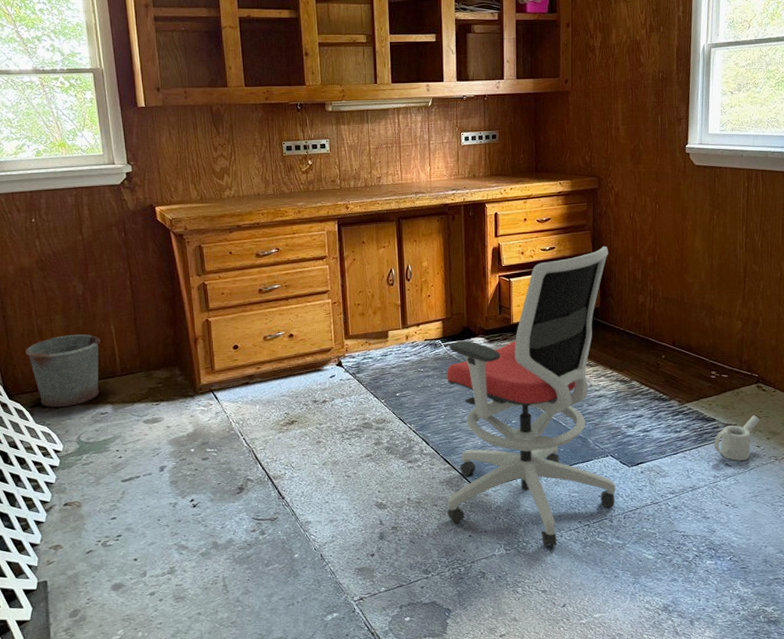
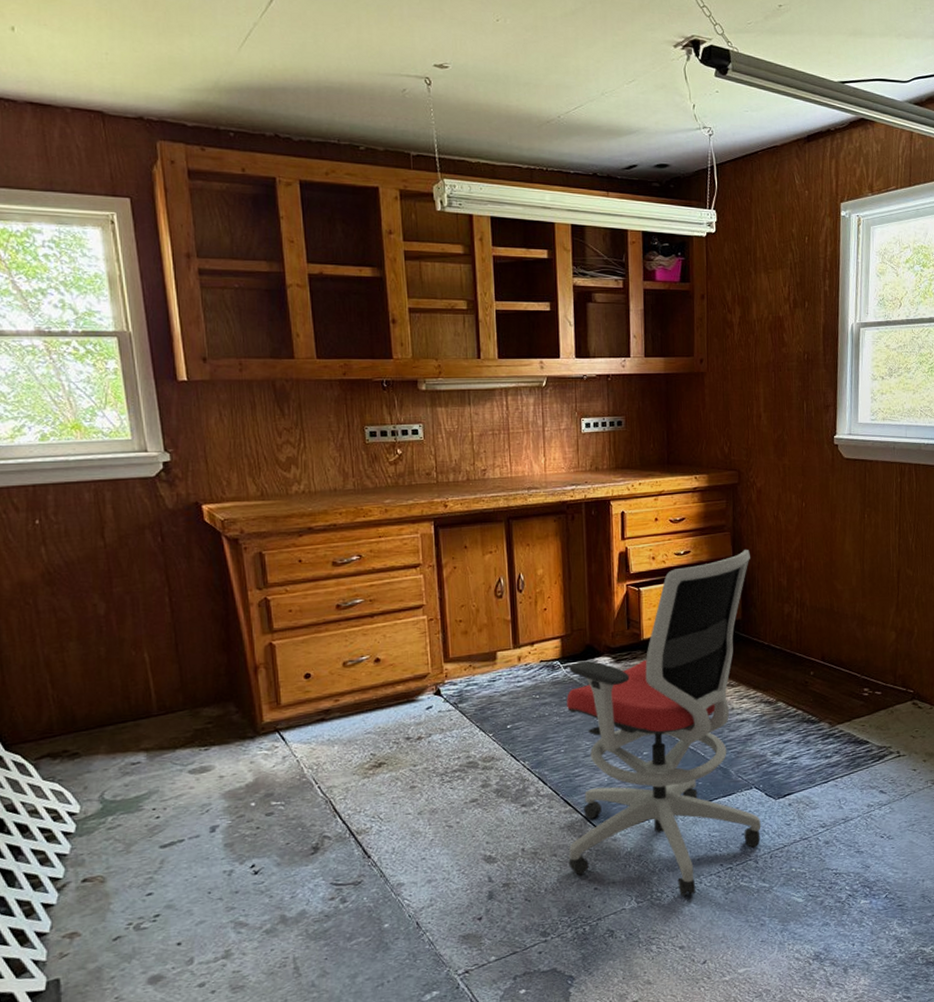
bucket: present [25,334,101,408] -> none [27,665,130,759]
watering can: present [714,415,760,461] -> none [867,735,916,787]

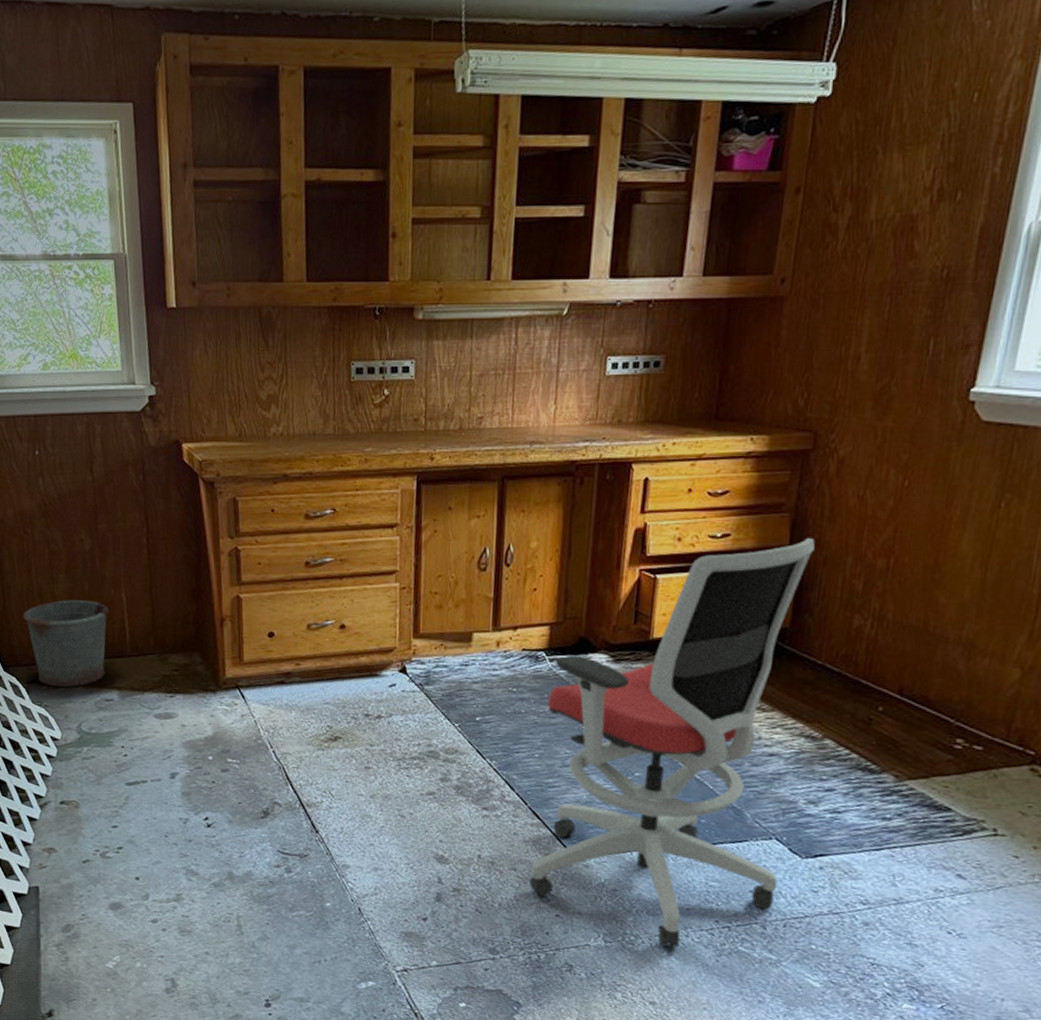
bucket: none [27,665,130,759] -> present [23,600,109,687]

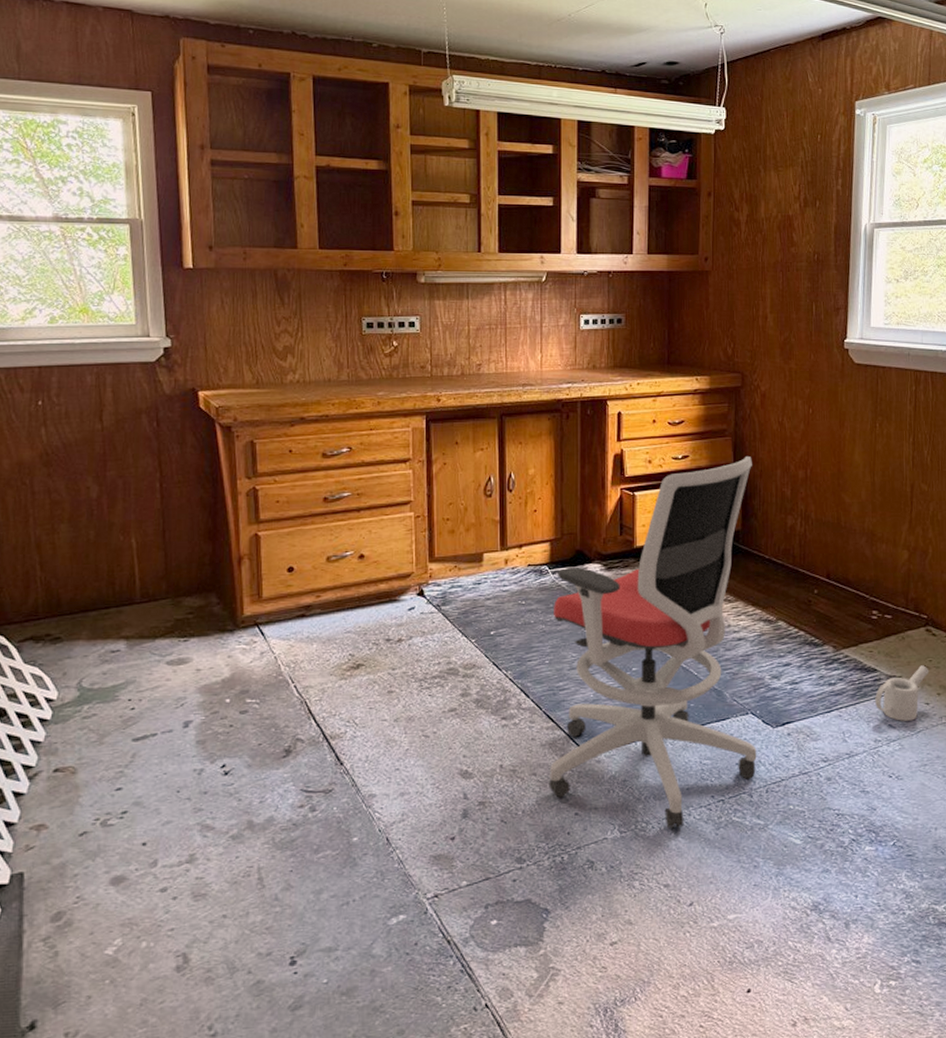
bucket: present [23,600,109,687] -> none [17,549,117,643]
watering can: none [942,811,1027,874] -> present [875,665,930,721]

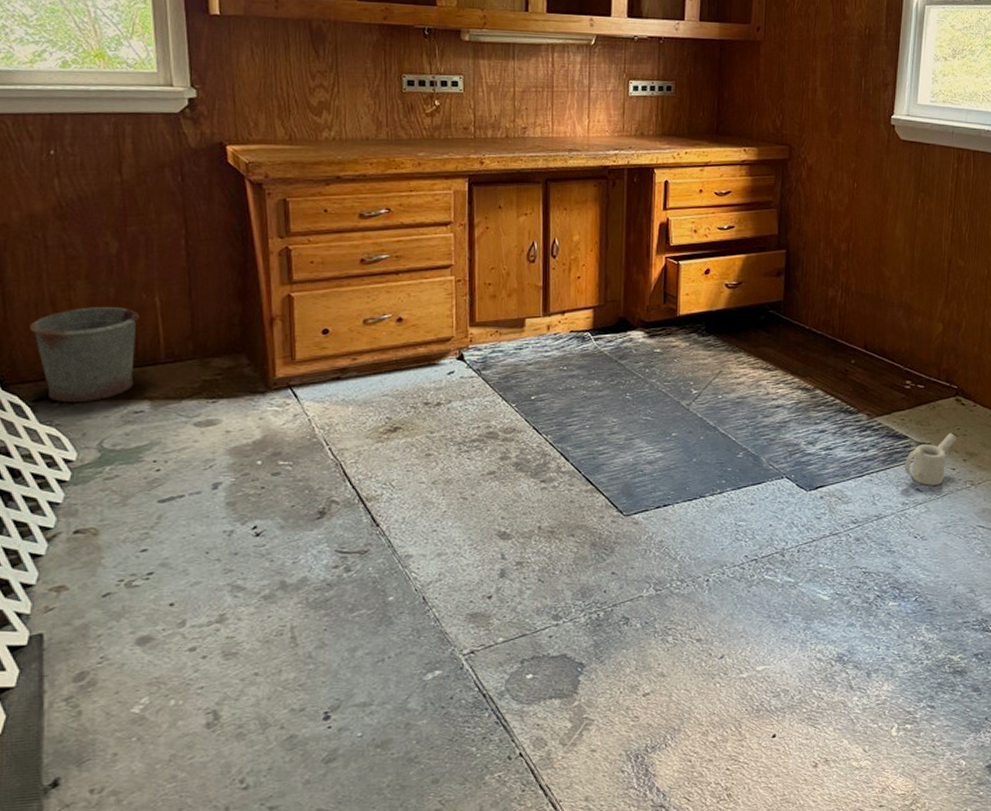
bucket: none [17,549,117,643] -> present [30,307,139,403]
office chair: present [549,457,757,828] -> none [586,229,796,586]

